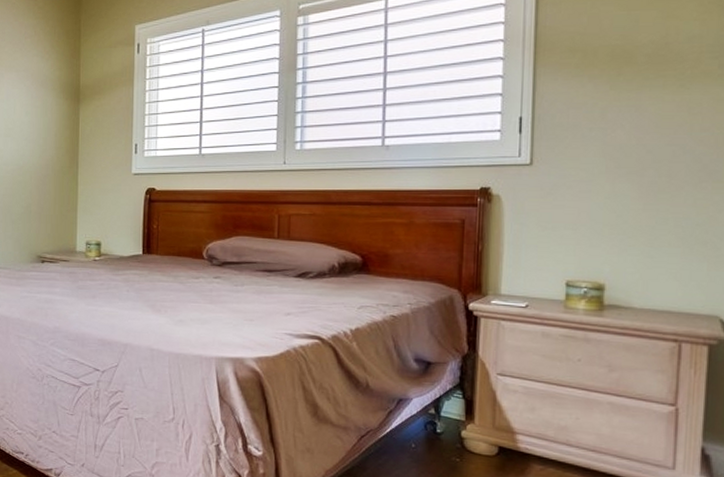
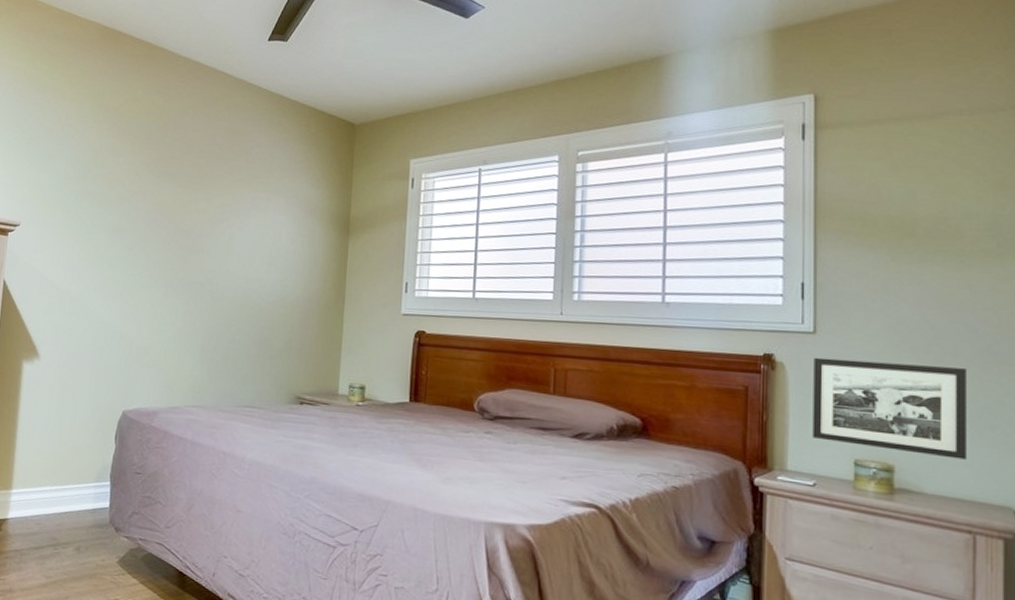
picture frame: none [526,188,681,275] -> present [812,357,966,460]

